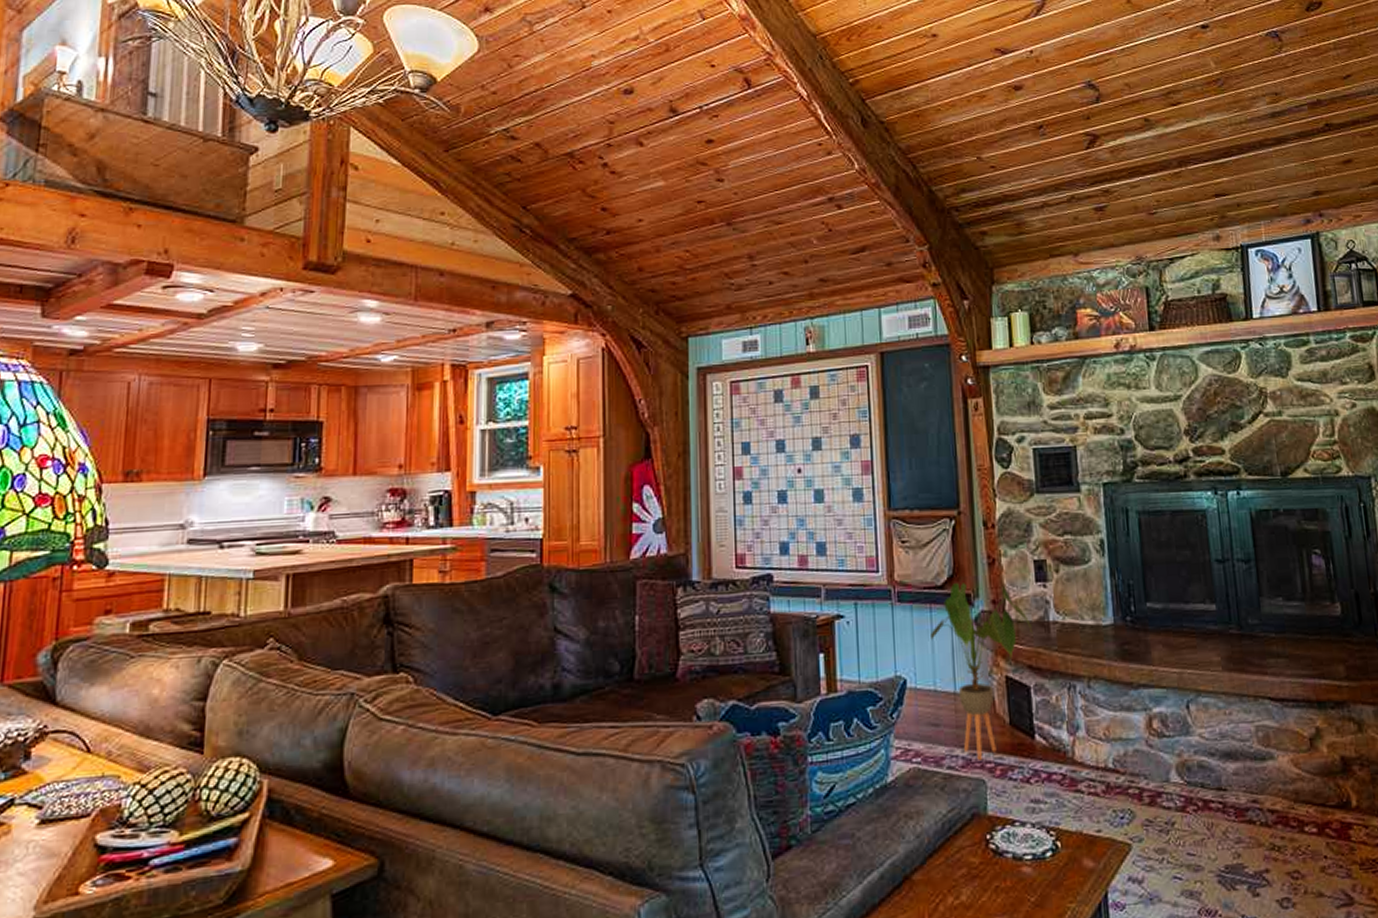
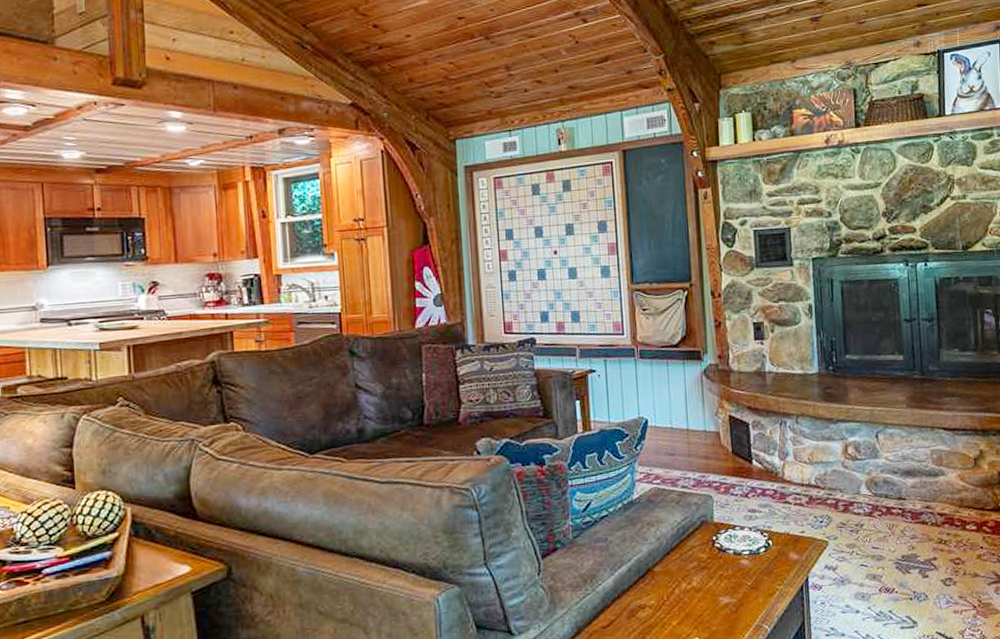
house plant: present [931,583,1031,760] -> none [667,342,751,481]

